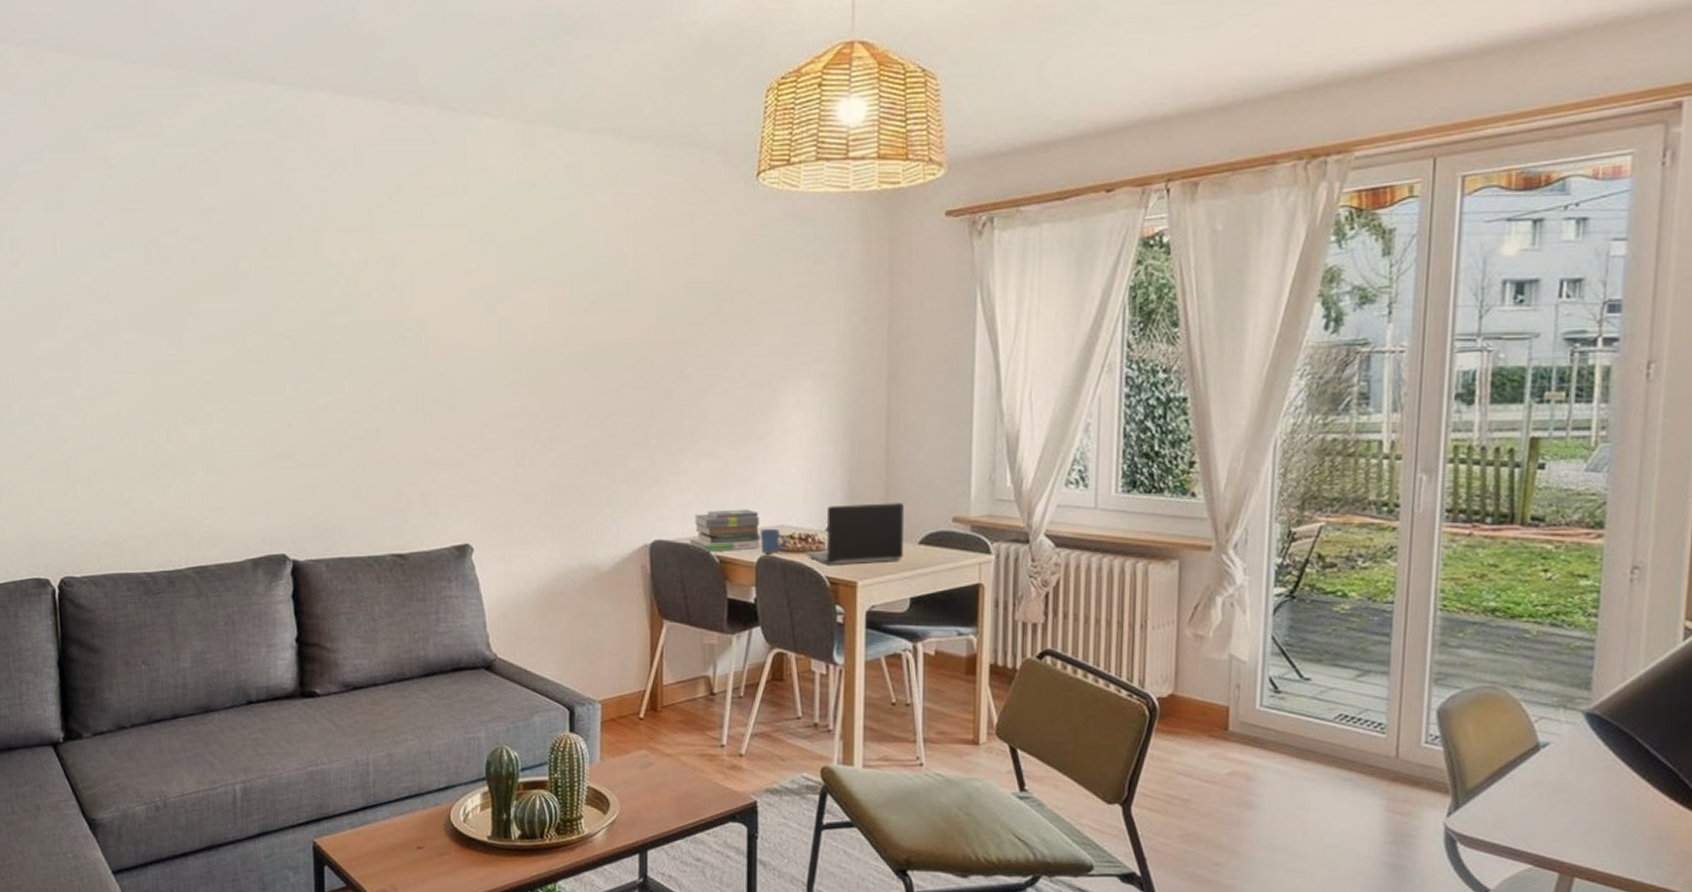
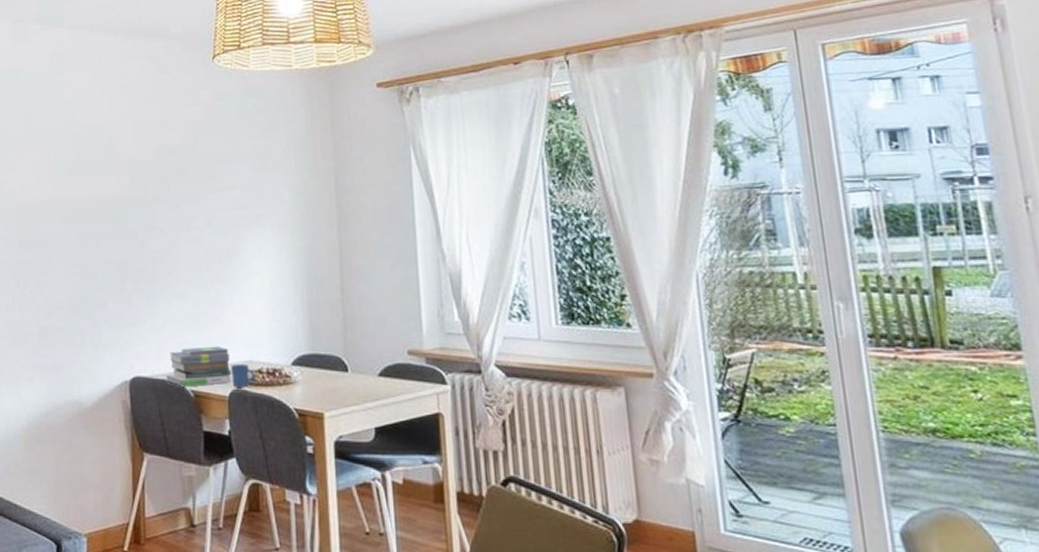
laptop computer: present [805,503,904,566] -> none [273,338,365,399]

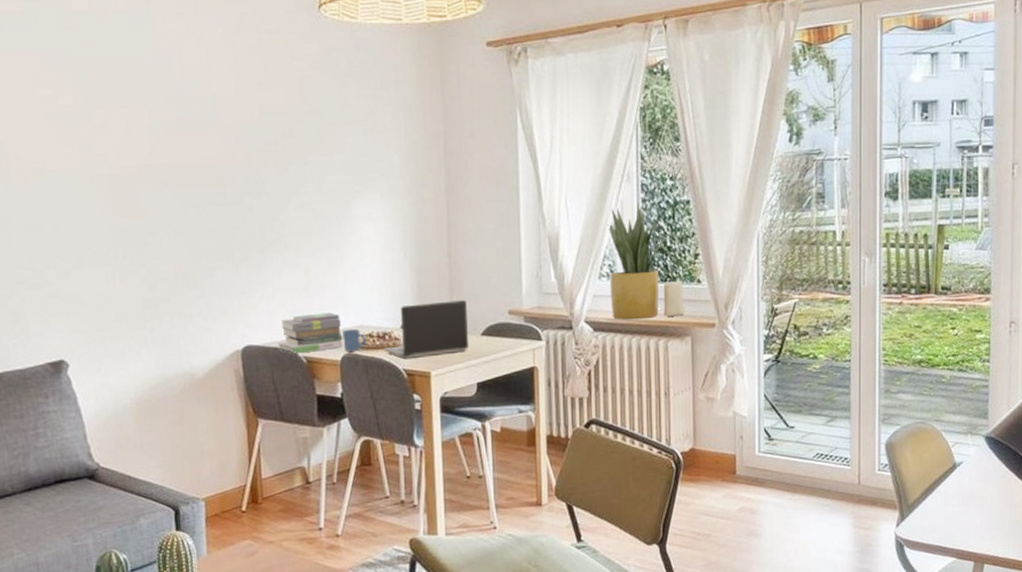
laptop computer: none [273,338,365,399] -> present [383,300,468,360]
planter: none [515,238,586,364] -> present [607,202,667,319]
candle: none [585,324,614,365] -> present [663,281,685,318]

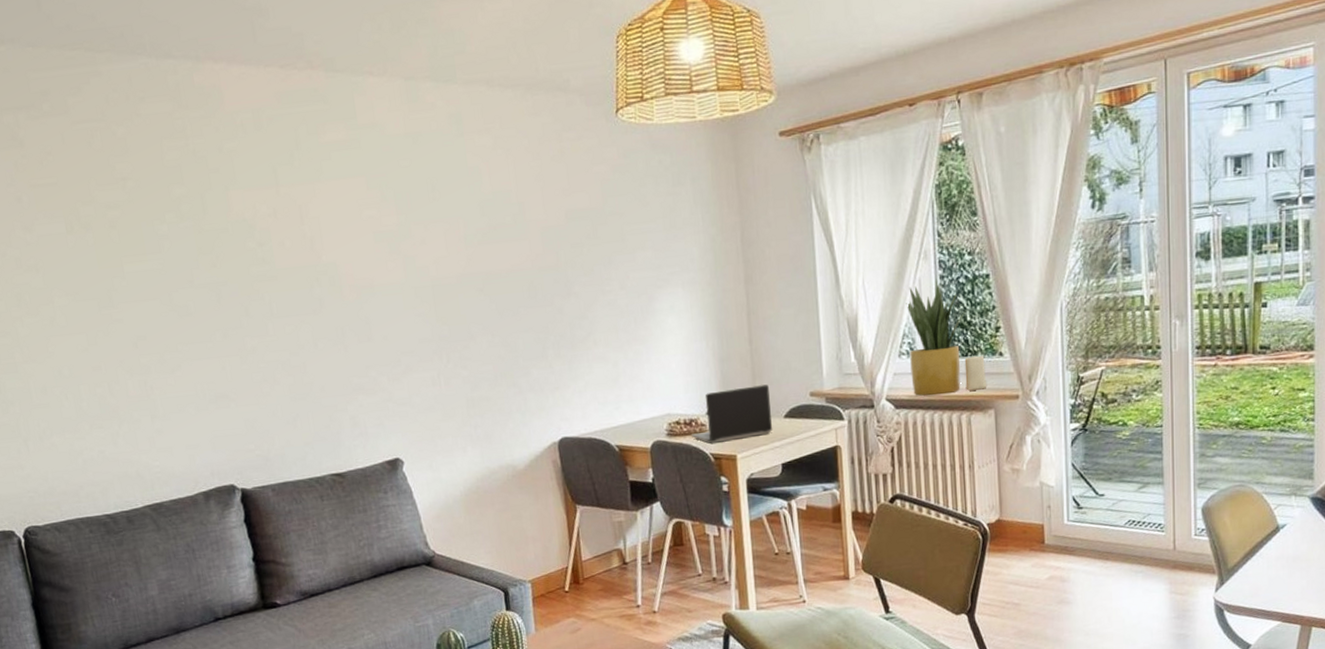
books: present [278,312,343,354] -> none [591,403,653,444]
mug: present [342,328,367,353] -> none [651,417,675,440]

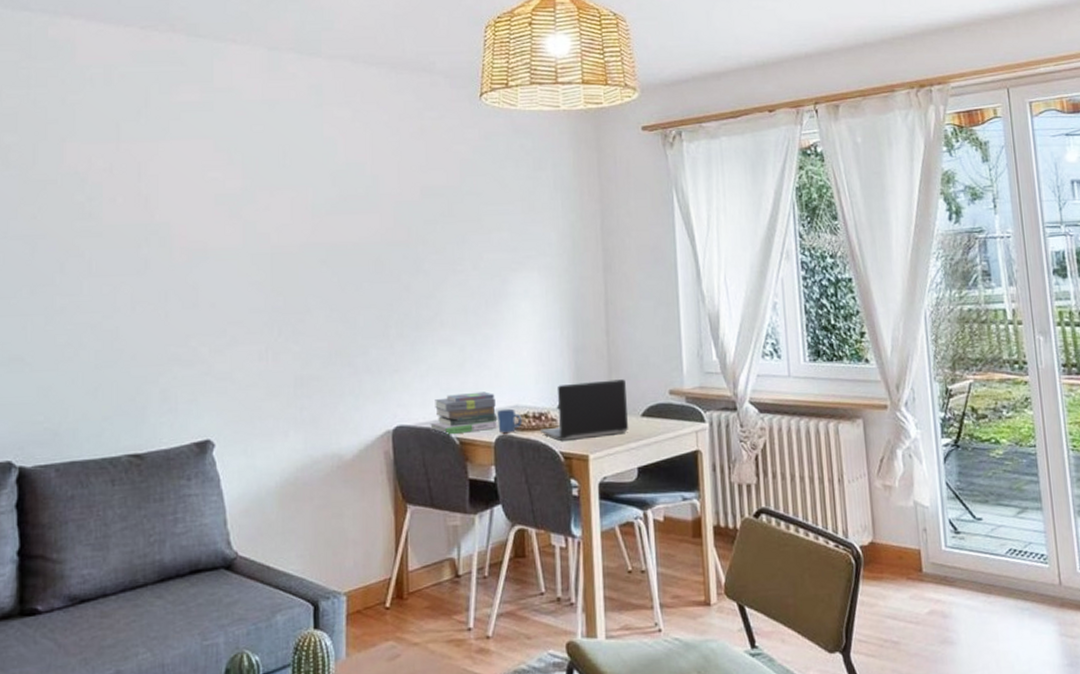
books: none [591,403,653,444] -> present [430,391,498,435]
mug: none [651,417,675,440] -> present [497,408,522,434]
planter: present [906,279,967,396] -> none [768,279,831,400]
candle: present [964,355,987,391] -> none [830,361,854,399]

